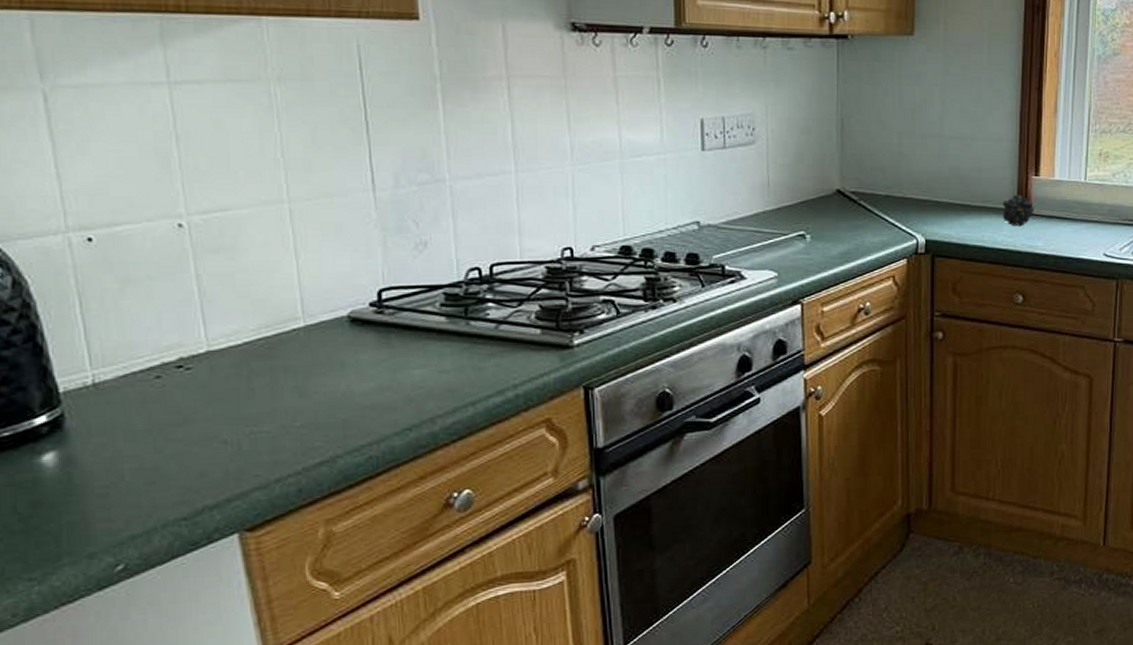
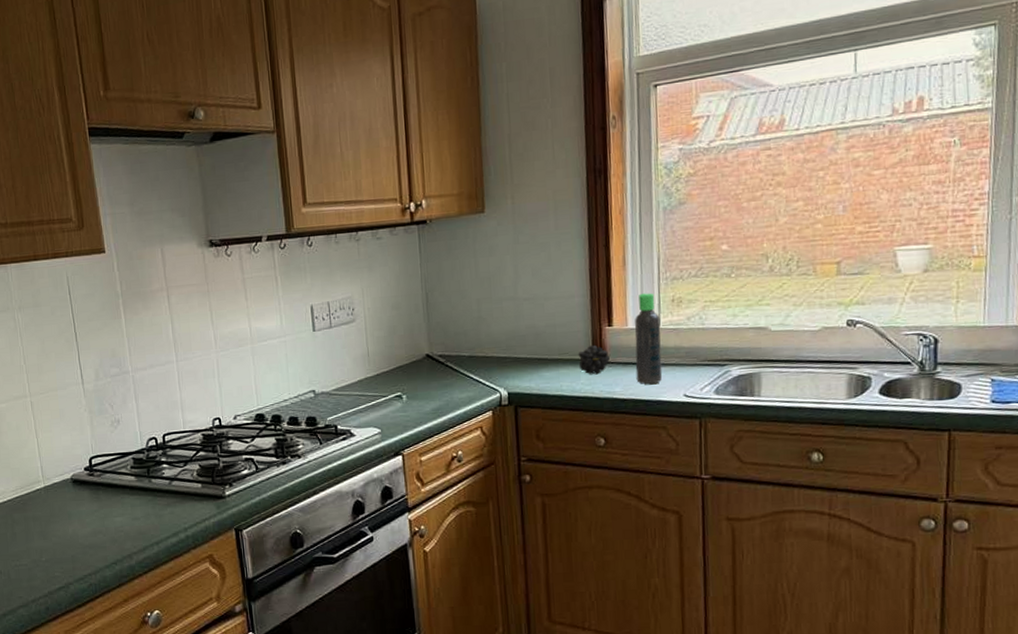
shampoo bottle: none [1059,144,1087,240] -> present [634,293,663,384]

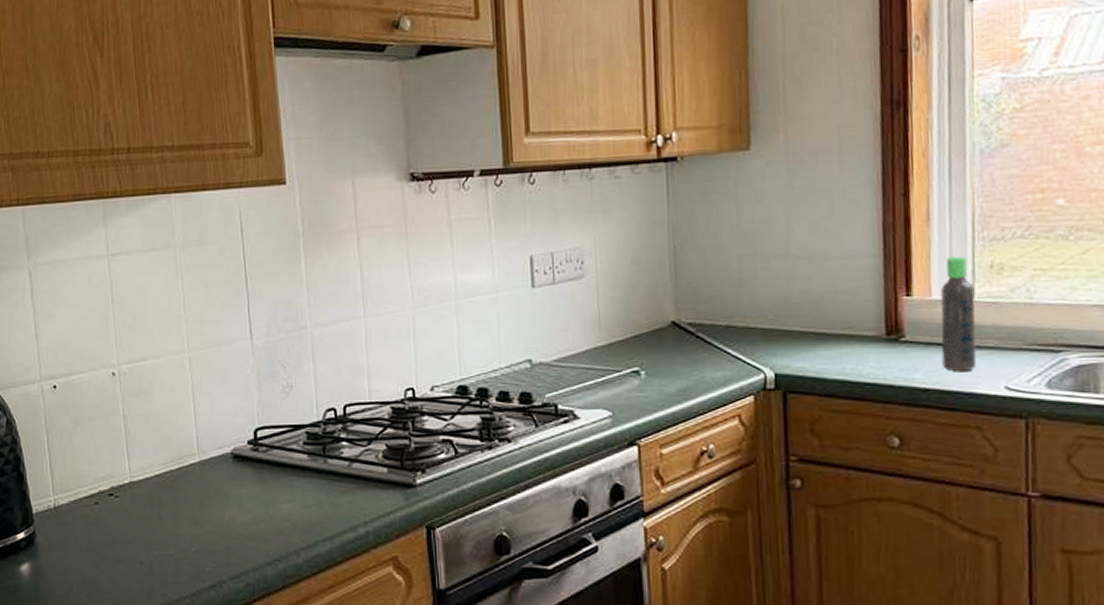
fruit: present [578,344,611,375] -> none [866,318,909,357]

